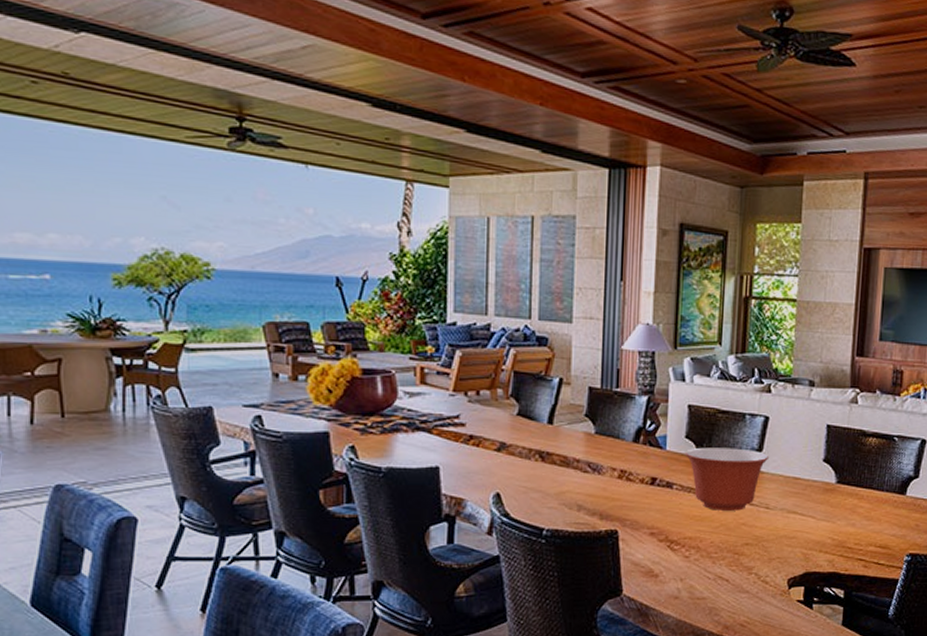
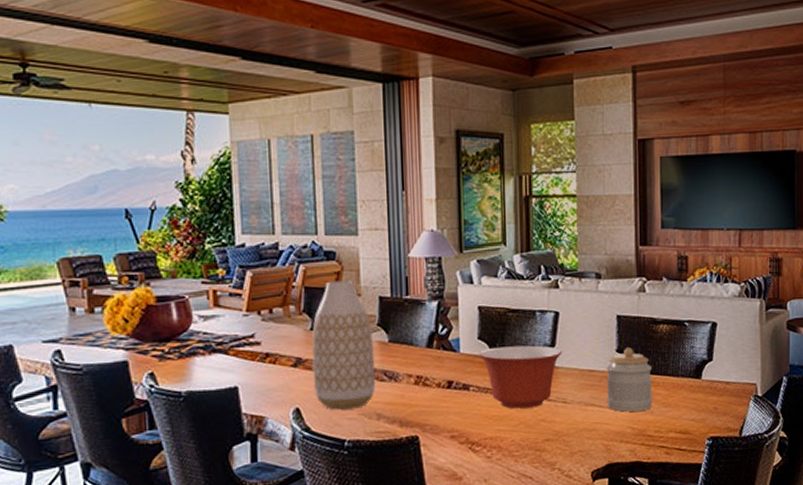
vase: none [516,367,580,498] -> present [311,280,376,410]
jar: none [809,458,857,522] -> present [606,347,652,412]

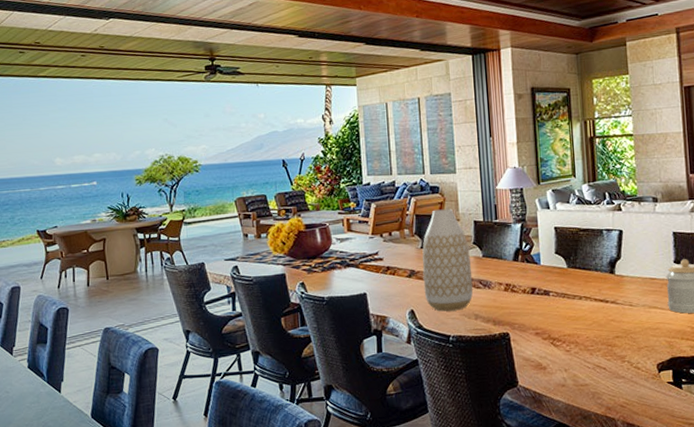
mixing bowl: present [478,345,563,409] -> none [556,258,627,311]

